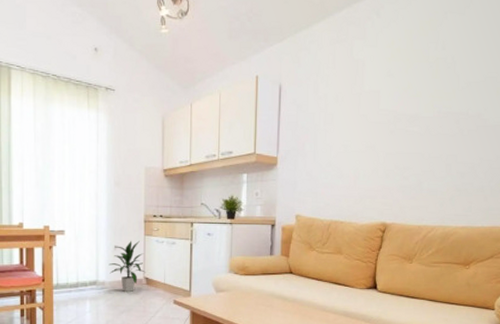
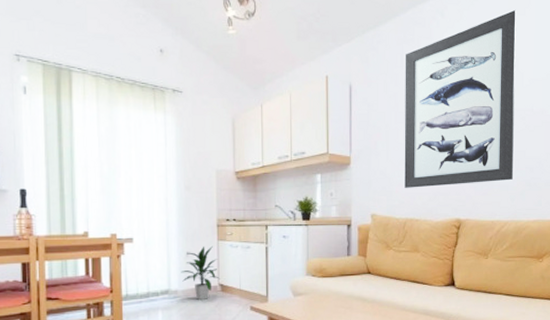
wall art: none [330,9,457,190] -> present [404,9,517,188]

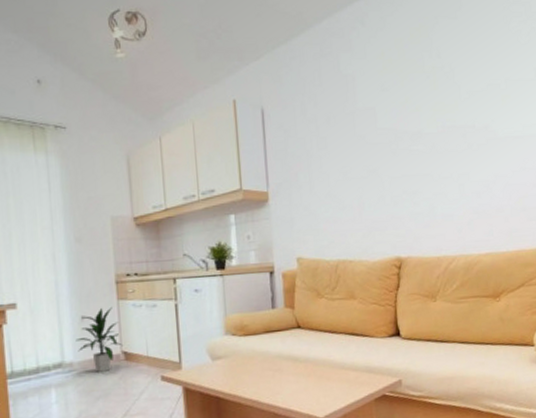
wall art: present [404,9,517,188] -> none [323,13,459,225]

